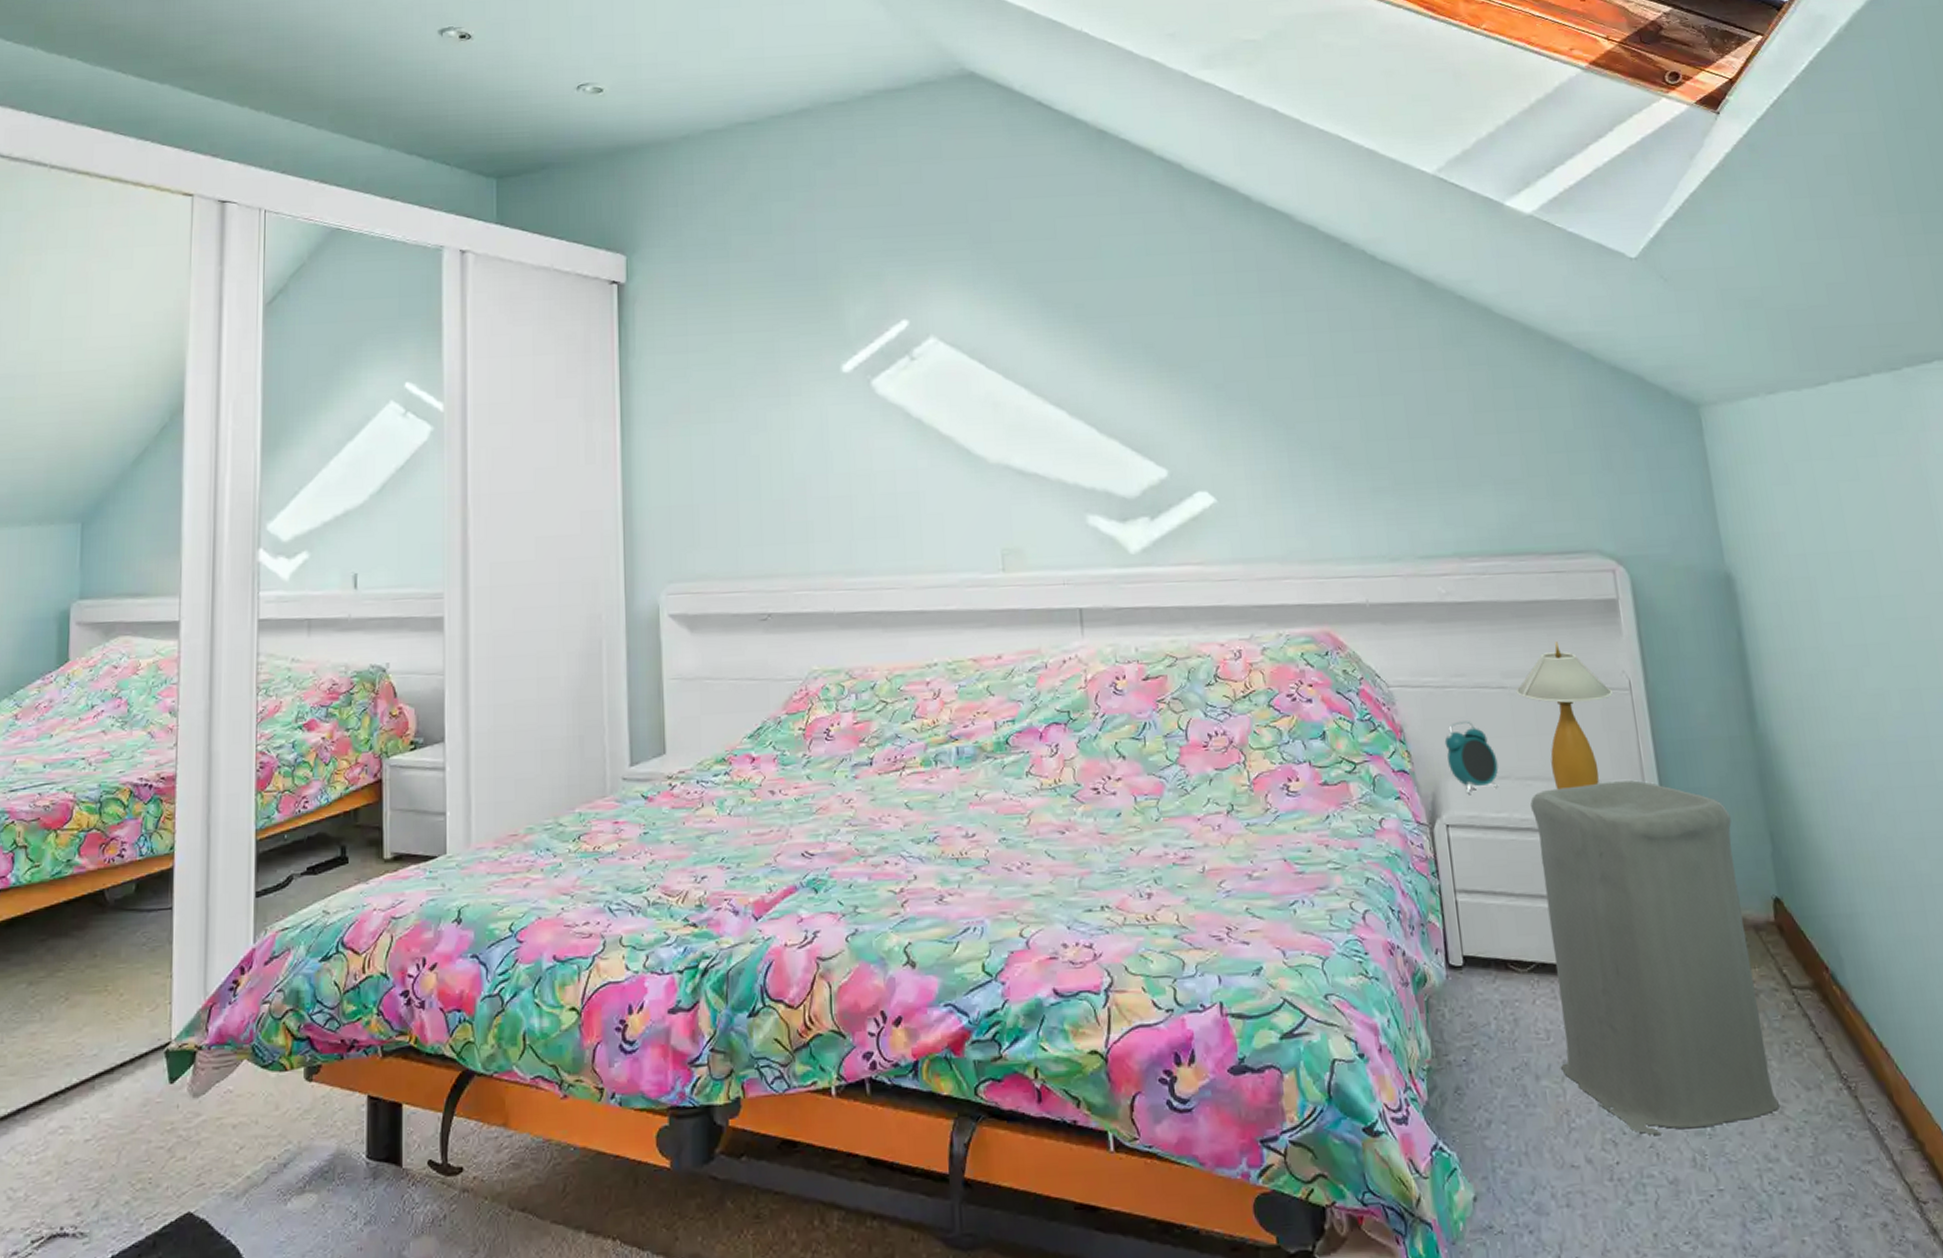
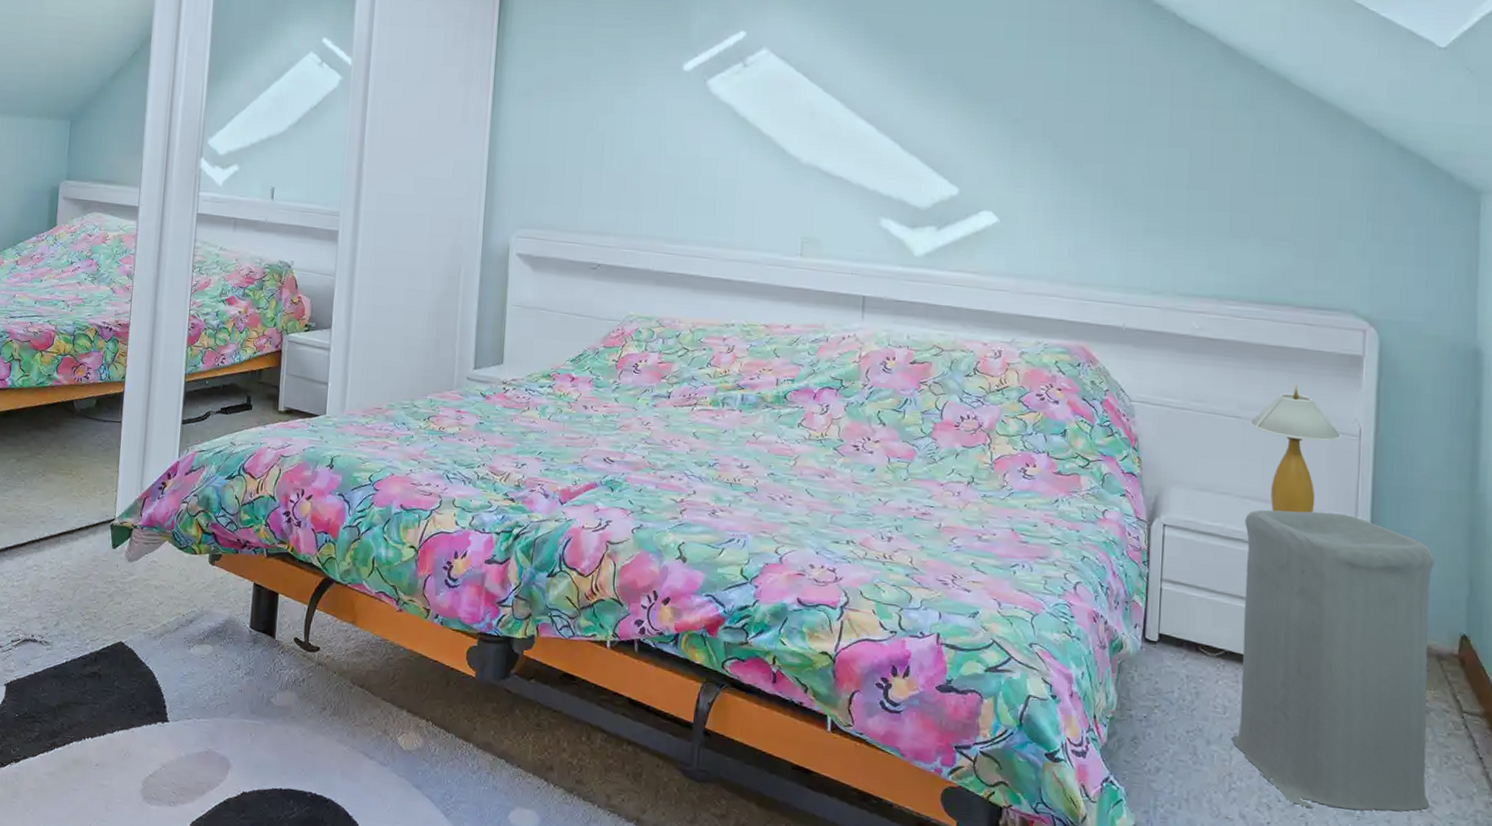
alarm clock: present [1444,721,1499,794] -> none [1174,439,1221,502]

